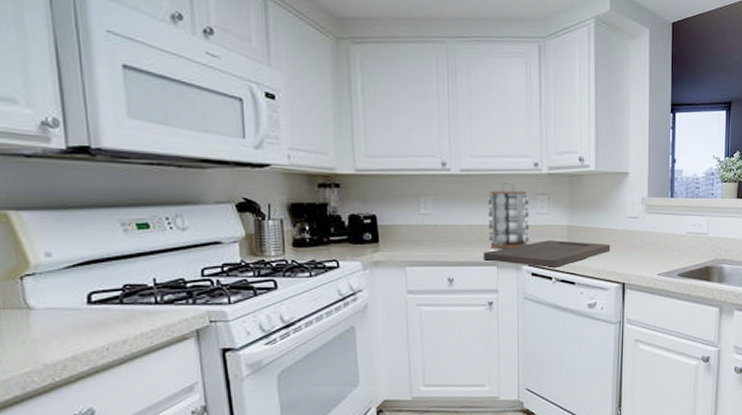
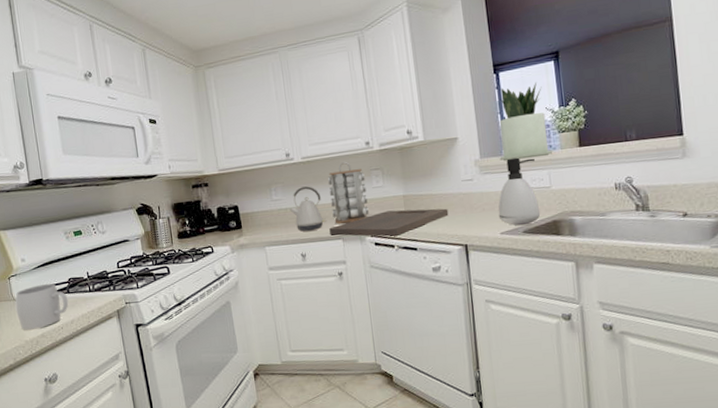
mug: none [29,289,121,350] -> present [15,283,69,330]
kettle: none [440,203,481,254] -> present [290,186,326,232]
soap dispenser: none [657,201,697,269] -> present [498,157,541,226]
planter: none [664,129,714,204] -> present [498,82,553,161]

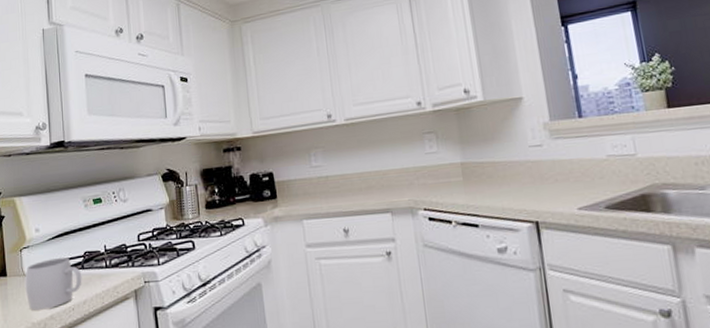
kettle: present [290,186,326,232] -> none [331,151,372,204]
spice rack: present [328,161,369,224] -> none [374,123,422,195]
cutting board: present [329,208,449,237] -> none [376,178,515,211]
planter: present [498,82,553,161] -> none [569,35,637,125]
soap dispenser: present [498,157,541,226] -> none [573,120,626,201]

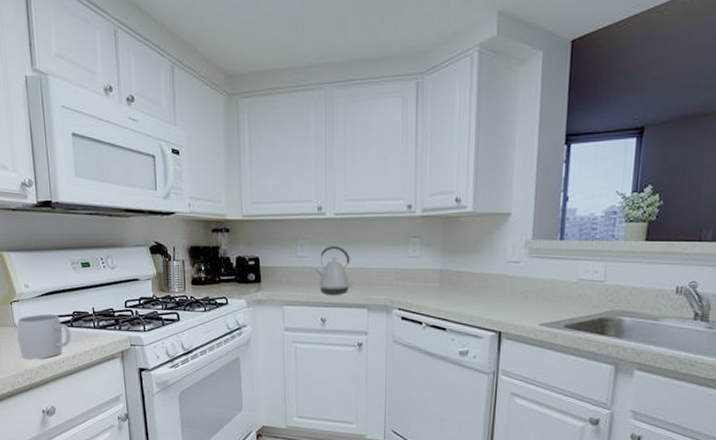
kettle: none [331,151,372,204] -> present [315,246,352,296]

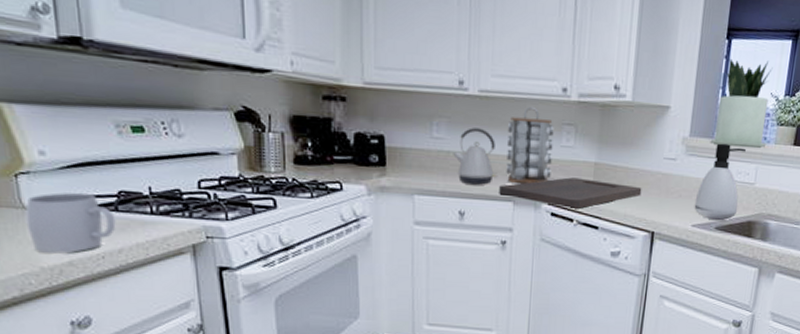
cutting board: none [355,284,487,312] -> present [499,177,642,209]
spice rack: none [360,223,401,293] -> present [506,106,554,185]
soap dispenser: none [541,244,592,319] -> present [694,143,746,221]
planter: none [552,160,617,247] -> present [709,58,773,149]

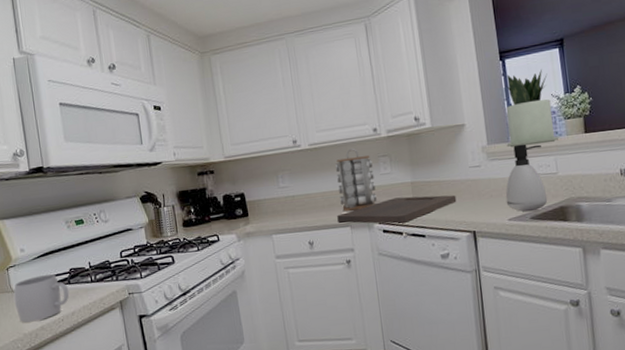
kettle: present [453,128,497,186] -> none [297,173,334,220]

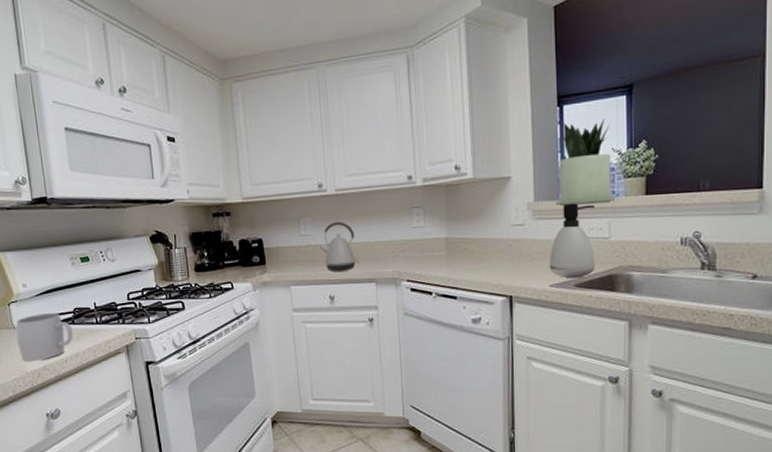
kettle: none [297,173,334,220] -> present [319,222,359,272]
spice rack: present [335,148,377,211] -> none [363,196,407,266]
cutting board: present [337,195,457,224] -> none [362,253,494,283]

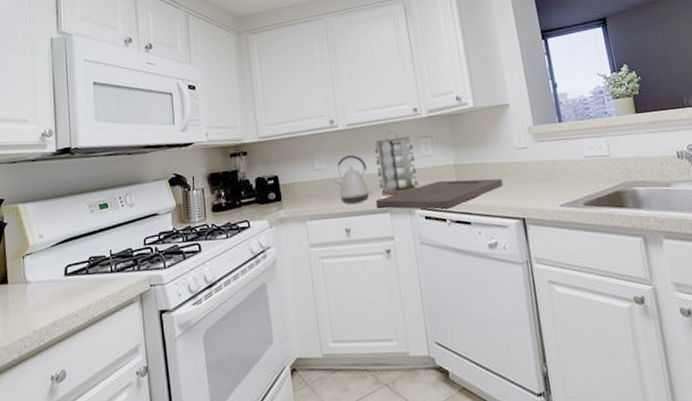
mug: present [15,312,73,361] -> none [27,262,87,318]
cutting board: none [362,253,494,283] -> present [376,178,503,210]
spice rack: none [363,196,407,266] -> present [374,128,418,196]
soap dispenser: present [549,203,596,279] -> none [555,124,601,198]
planter: present [554,119,616,206] -> none [549,48,609,129]

